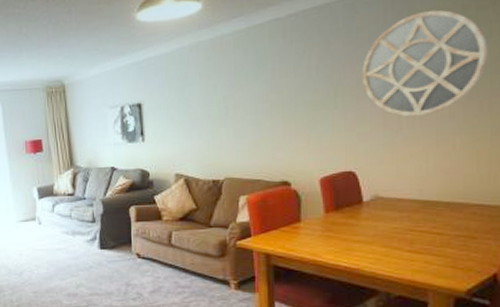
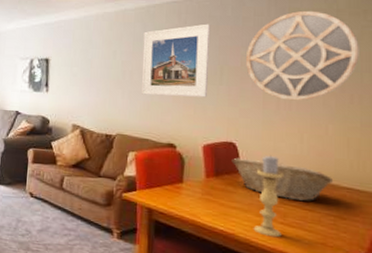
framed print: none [245,40,321,131] -> present [141,24,211,98]
fruit basket: none [352,187,463,226] -> present [231,157,334,202]
candle holder: none [378,180,410,267] -> present [253,155,285,238]

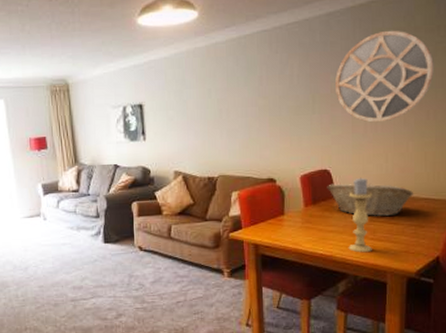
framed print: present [141,24,211,98] -> none [237,51,302,132]

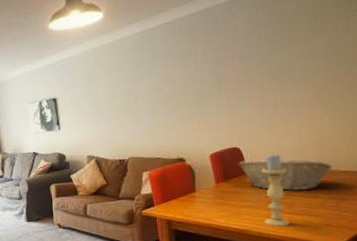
home mirror: present [335,30,434,123] -> none [241,9,347,100]

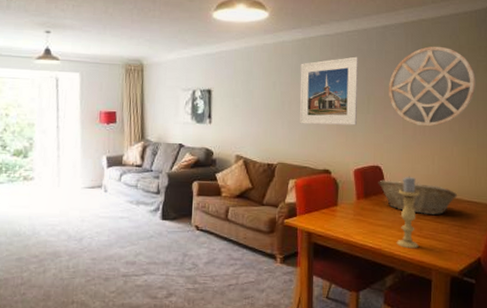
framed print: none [142,39,208,117] -> present [299,56,359,126]
home mirror: none [241,9,347,100] -> present [389,46,476,127]

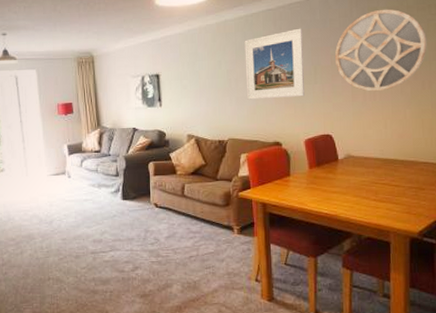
fruit basket: present [378,179,458,216] -> none [330,147,414,179]
candle holder: present [396,176,420,249] -> none [351,142,375,213]

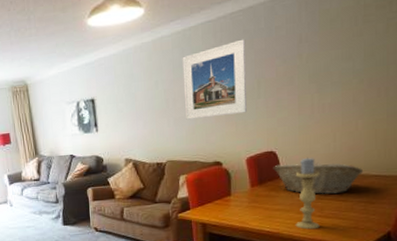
fruit basket: none [330,147,414,179] -> present [273,163,364,194]
home mirror: present [335,9,427,92] -> none [281,9,385,104]
candle holder: none [351,142,375,213] -> present [295,157,320,230]

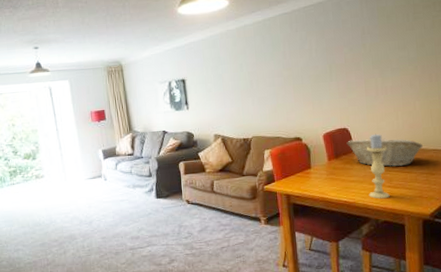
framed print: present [182,39,247,120] -> none [263,29,321,99]

